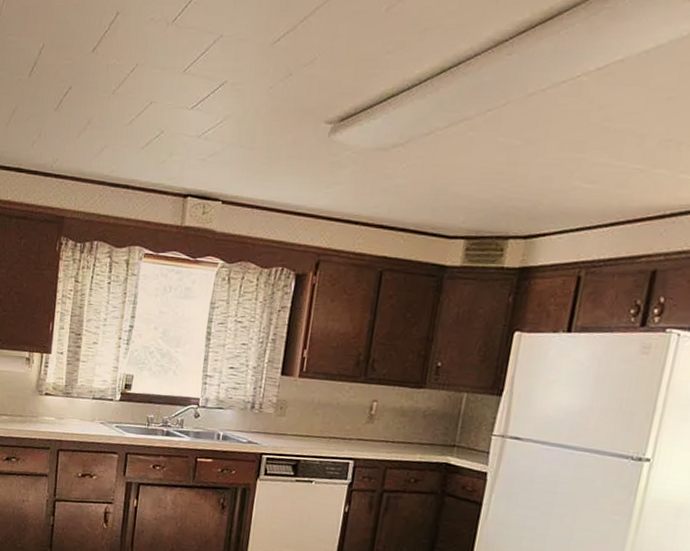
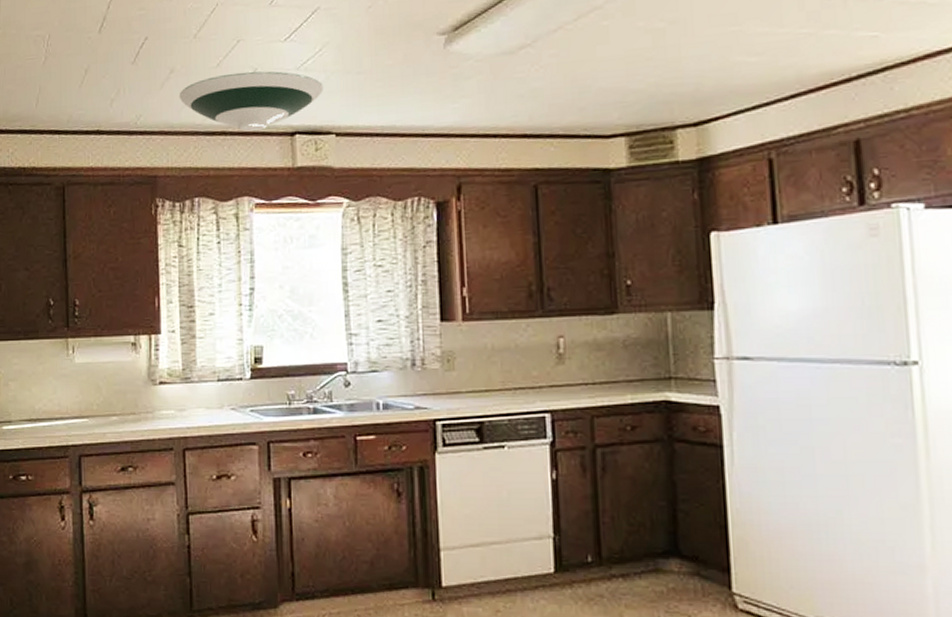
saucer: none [92,132,219,189] -> present [179,71,323,132]

